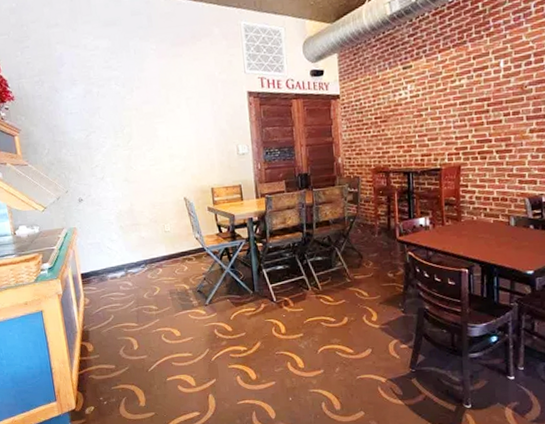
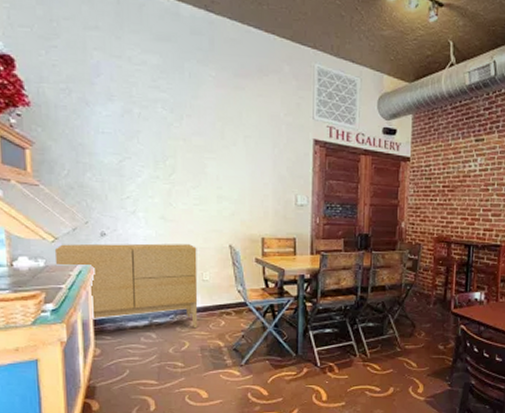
sideboard: none [45,201,165,275] -> present [54,243,198,329]

